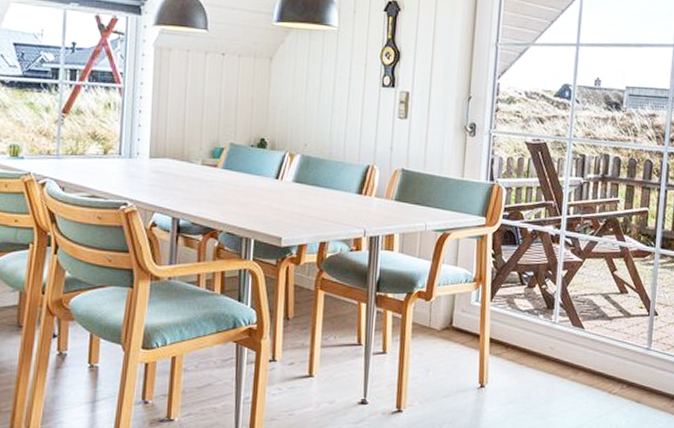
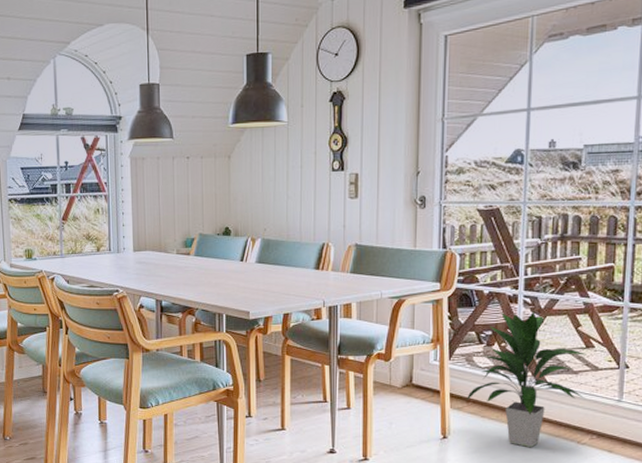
indoor plant: none [505,251,621,398] -> present [465,311,587,448]

